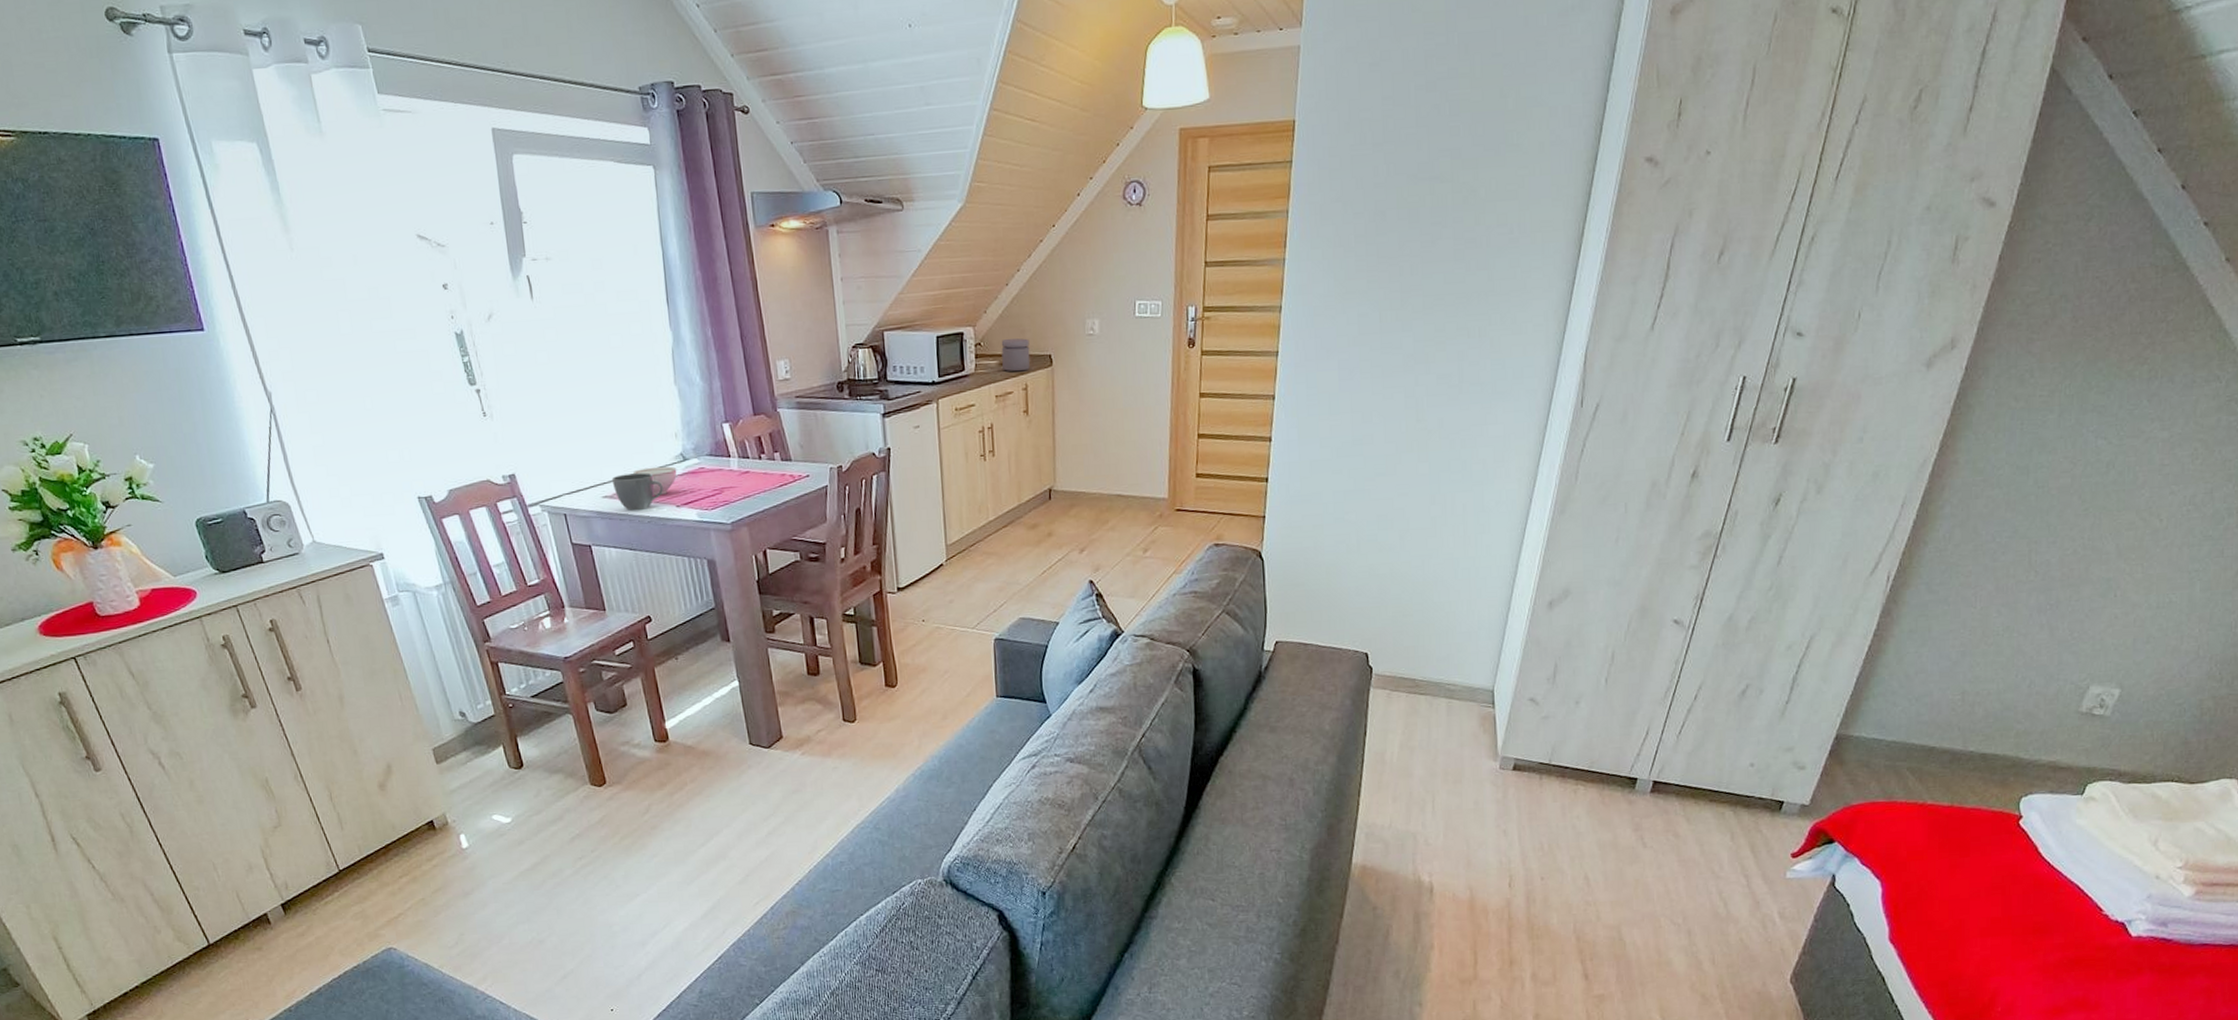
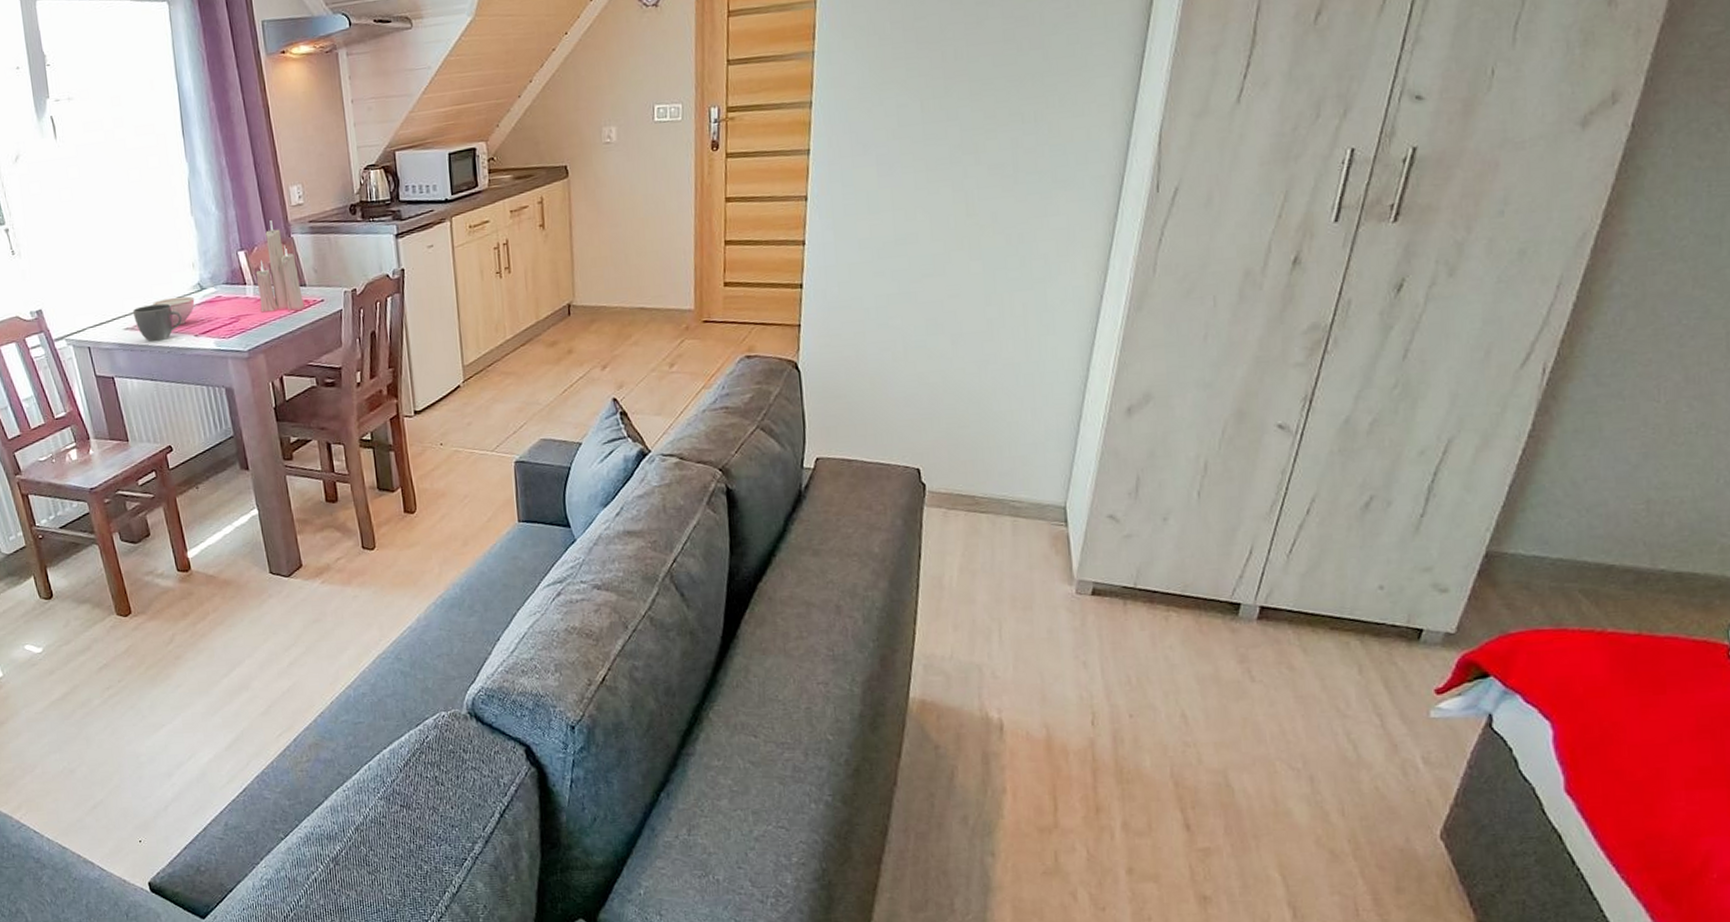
candle: none [740,394,790,486] -> present [255,220,305,313]
jar: present [1001,338,1031,372] -> none [514,150,545,186]

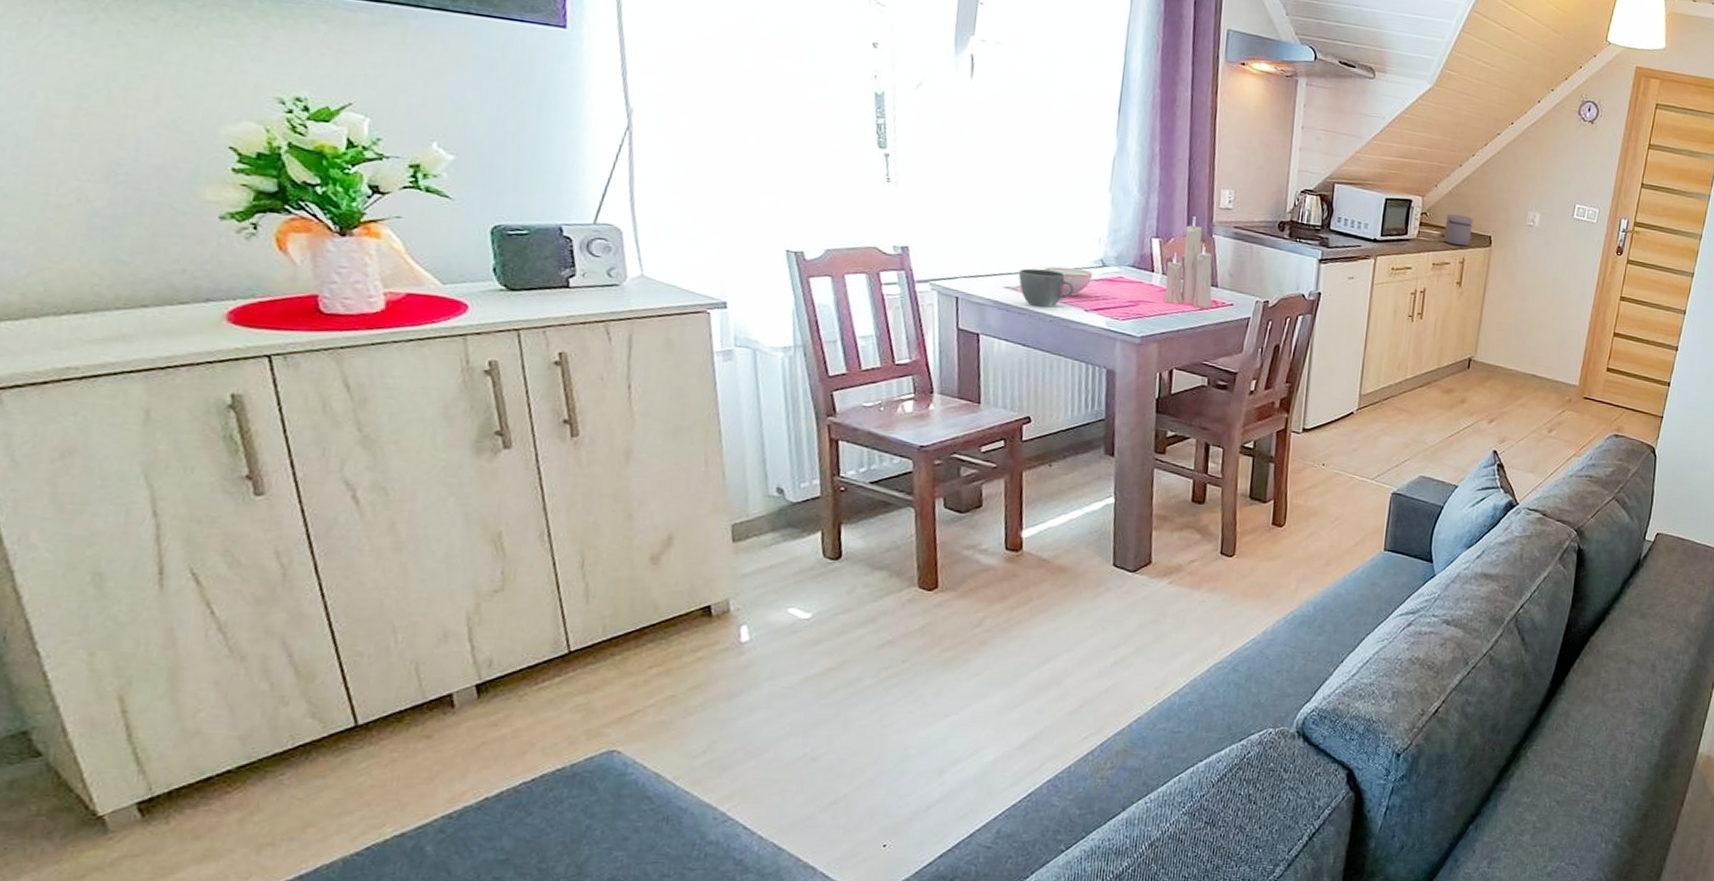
jar: none [514,150,545,186] -> present [1444,214,1473,247]

